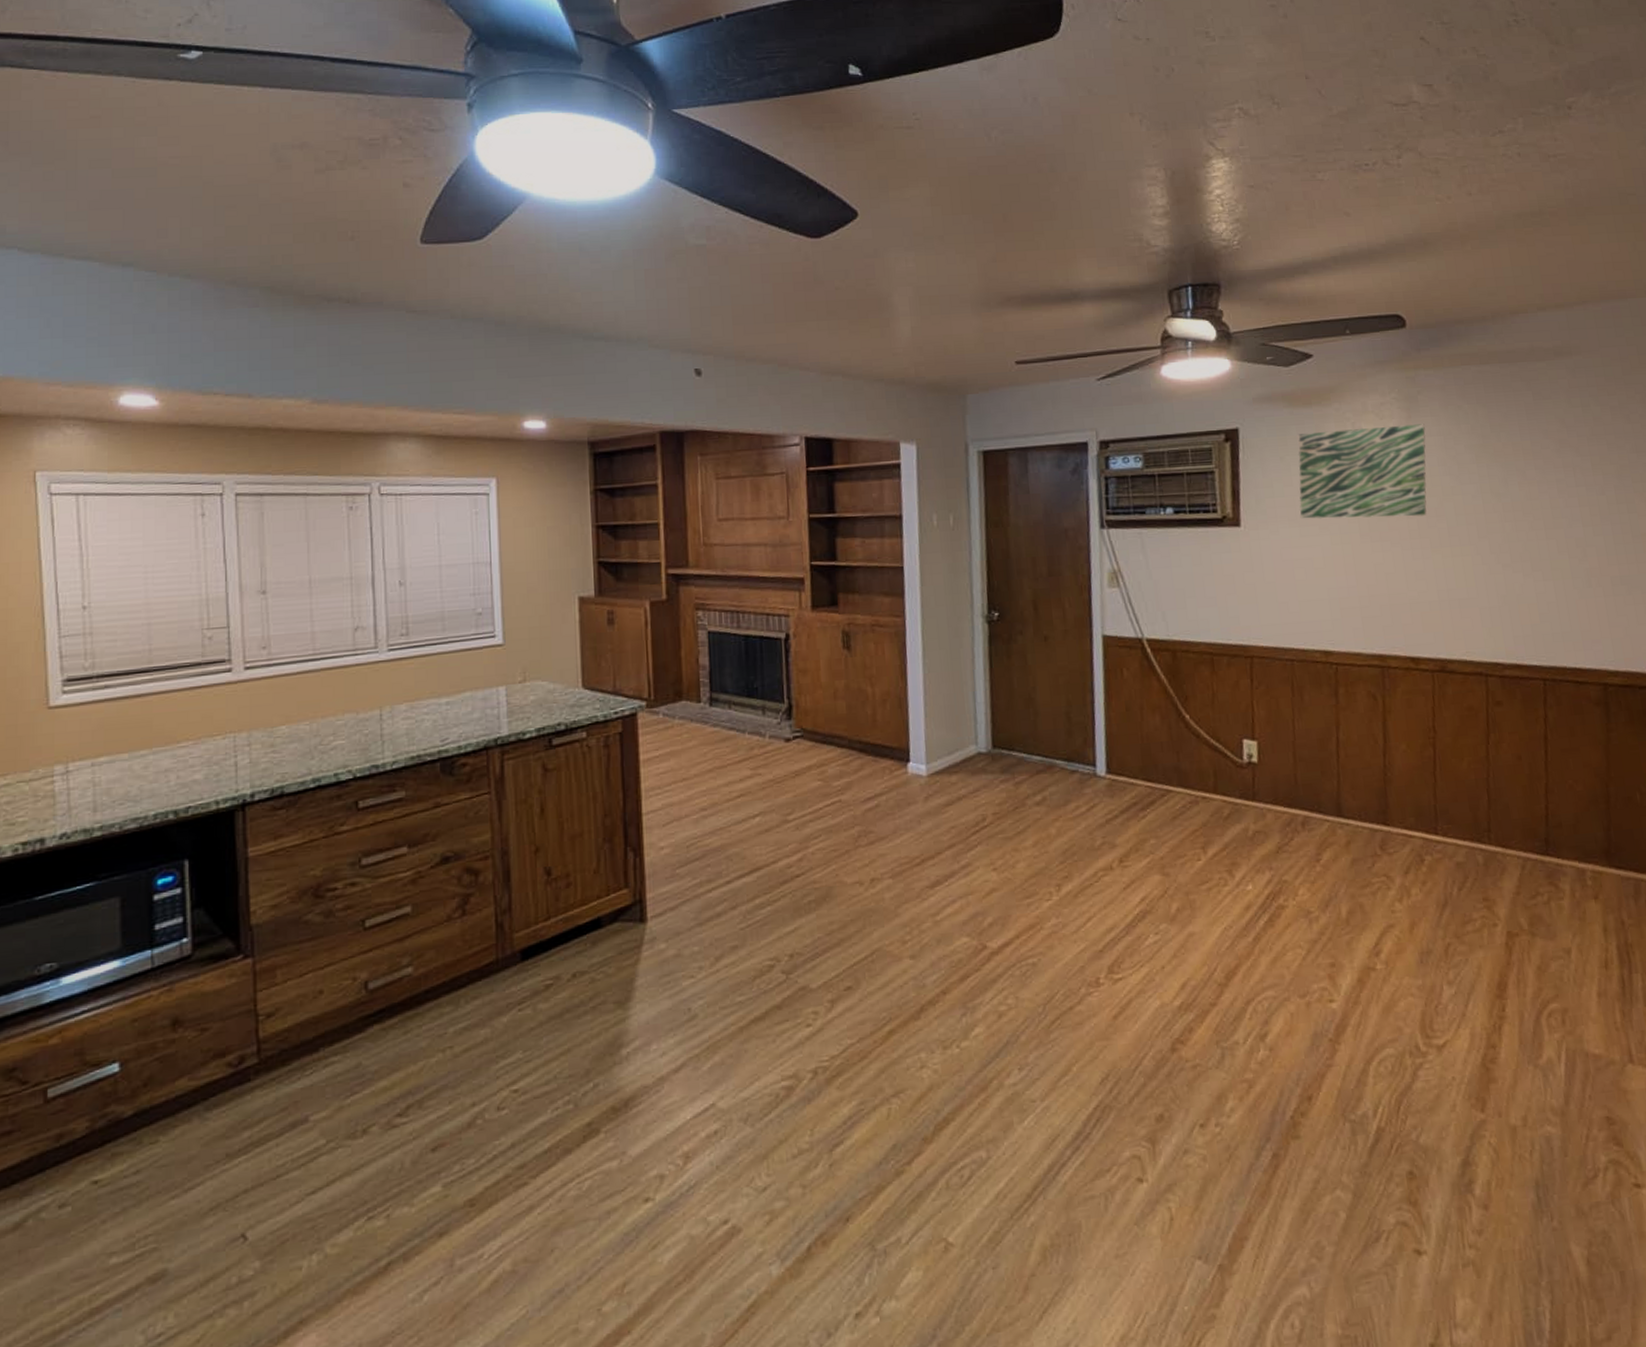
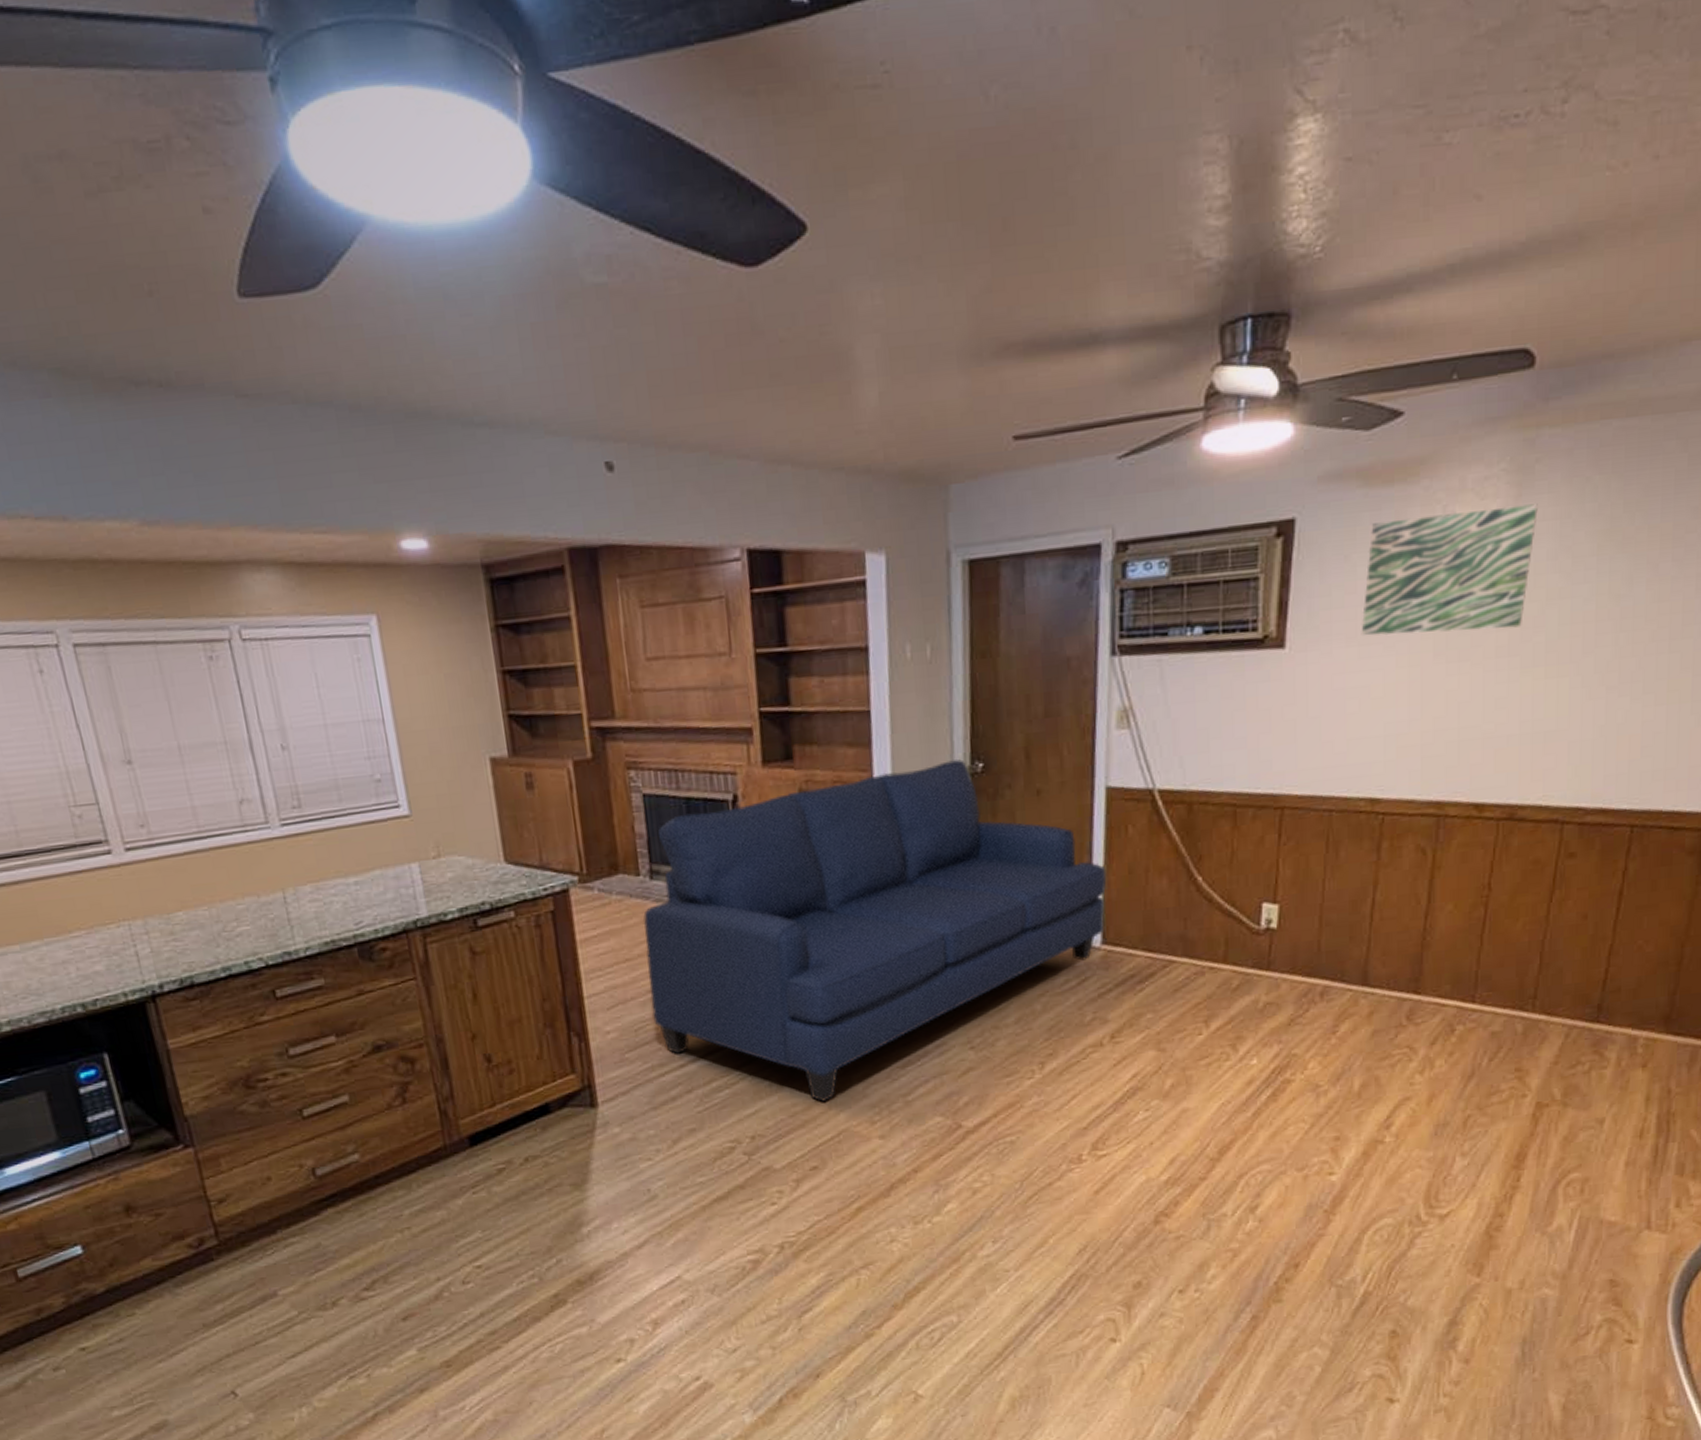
sofa: none [701,608,1108,920] -> present [643,758,1107,1102]

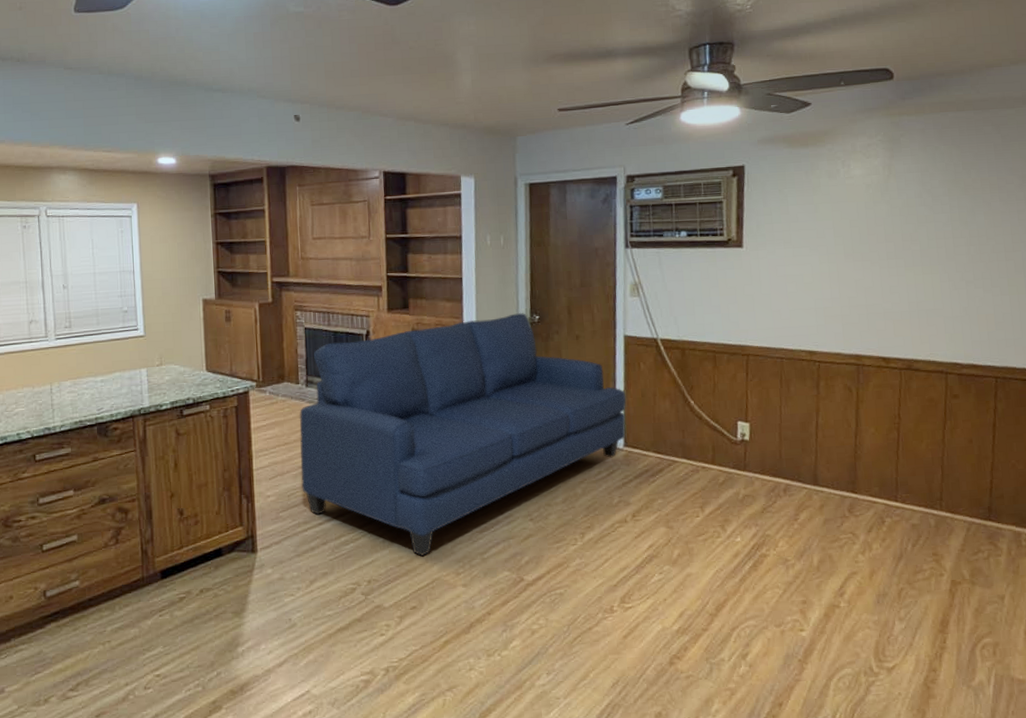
wall art: present [1361,504,1538,636] -> none [793,162,906,242]

